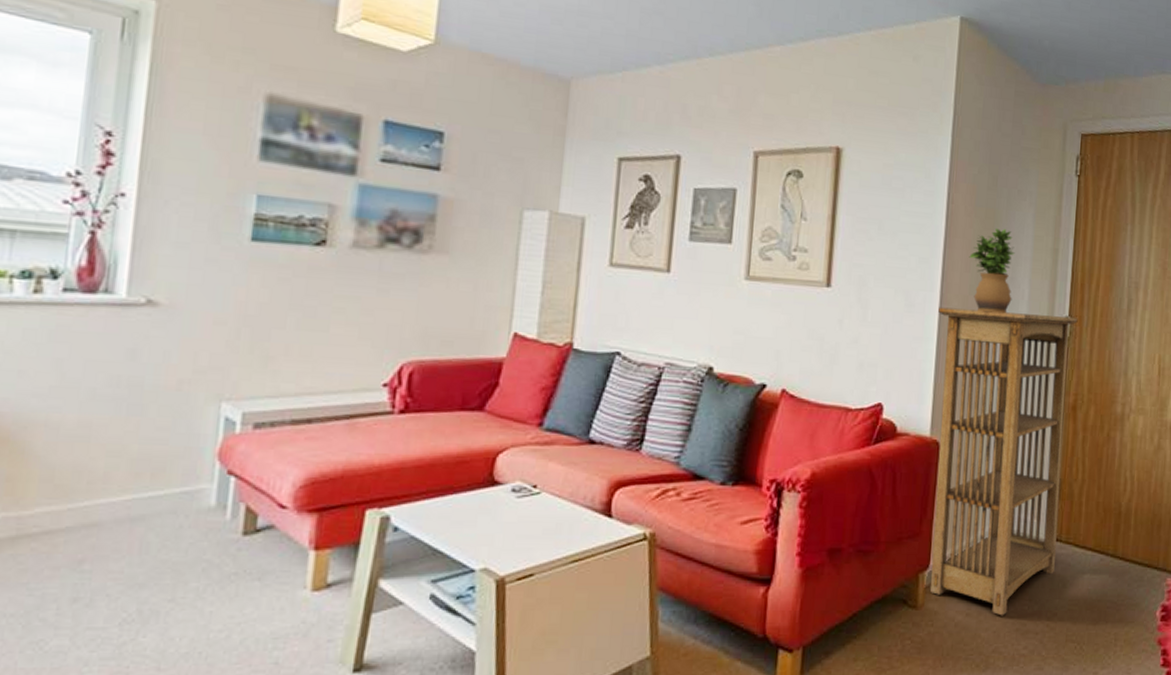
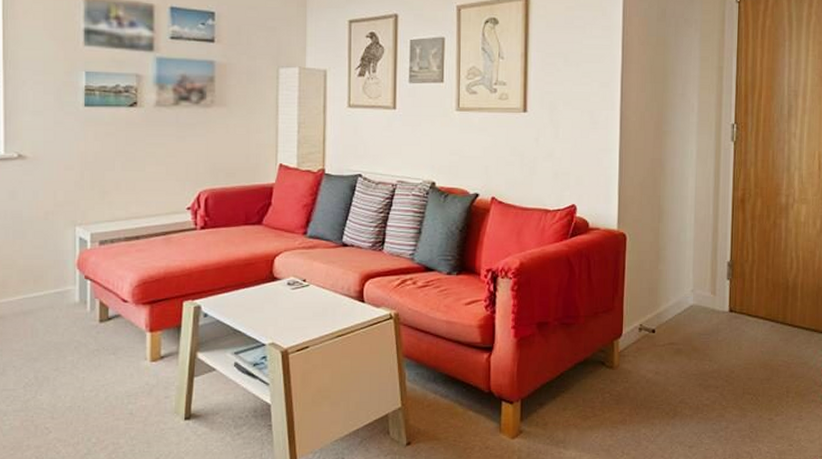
bookshelf: present [930,307,1078,616] -> none [619,123,743,374]
potted plant: present [969,228,1015,314] -> none [644,52,685,125]

